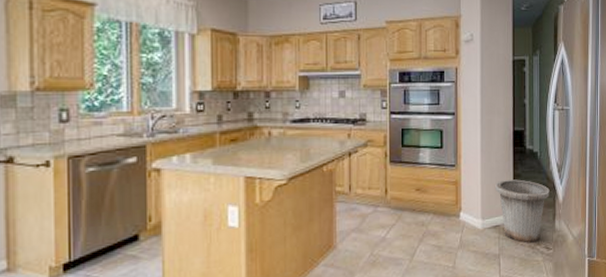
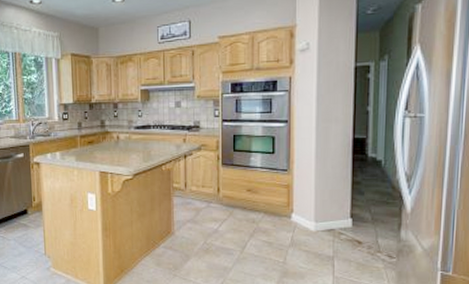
trash can: present [495,179,550,244] -> none [331,186,395,249]

